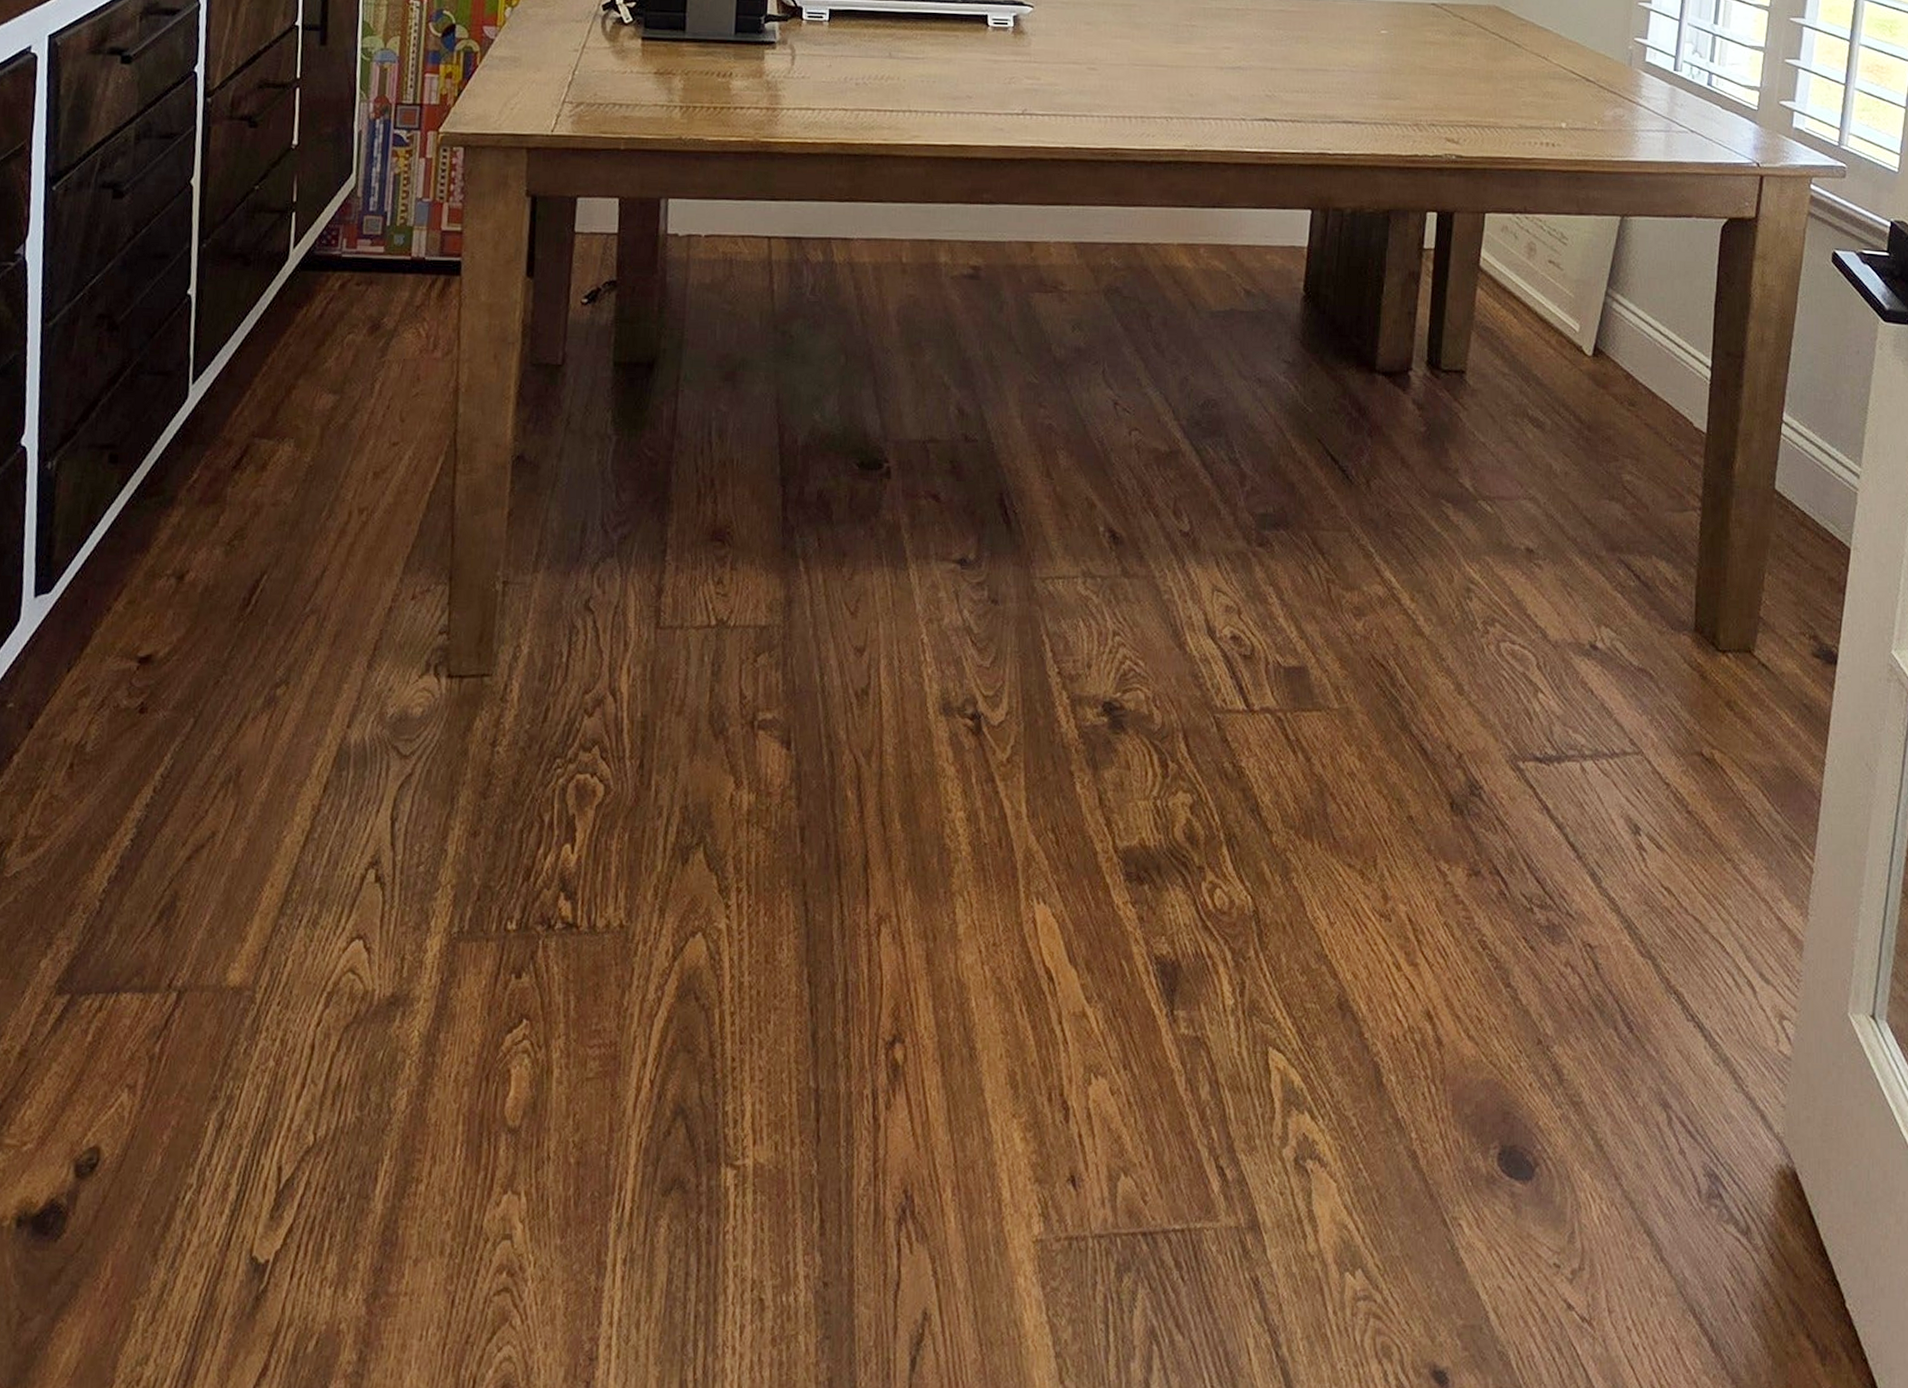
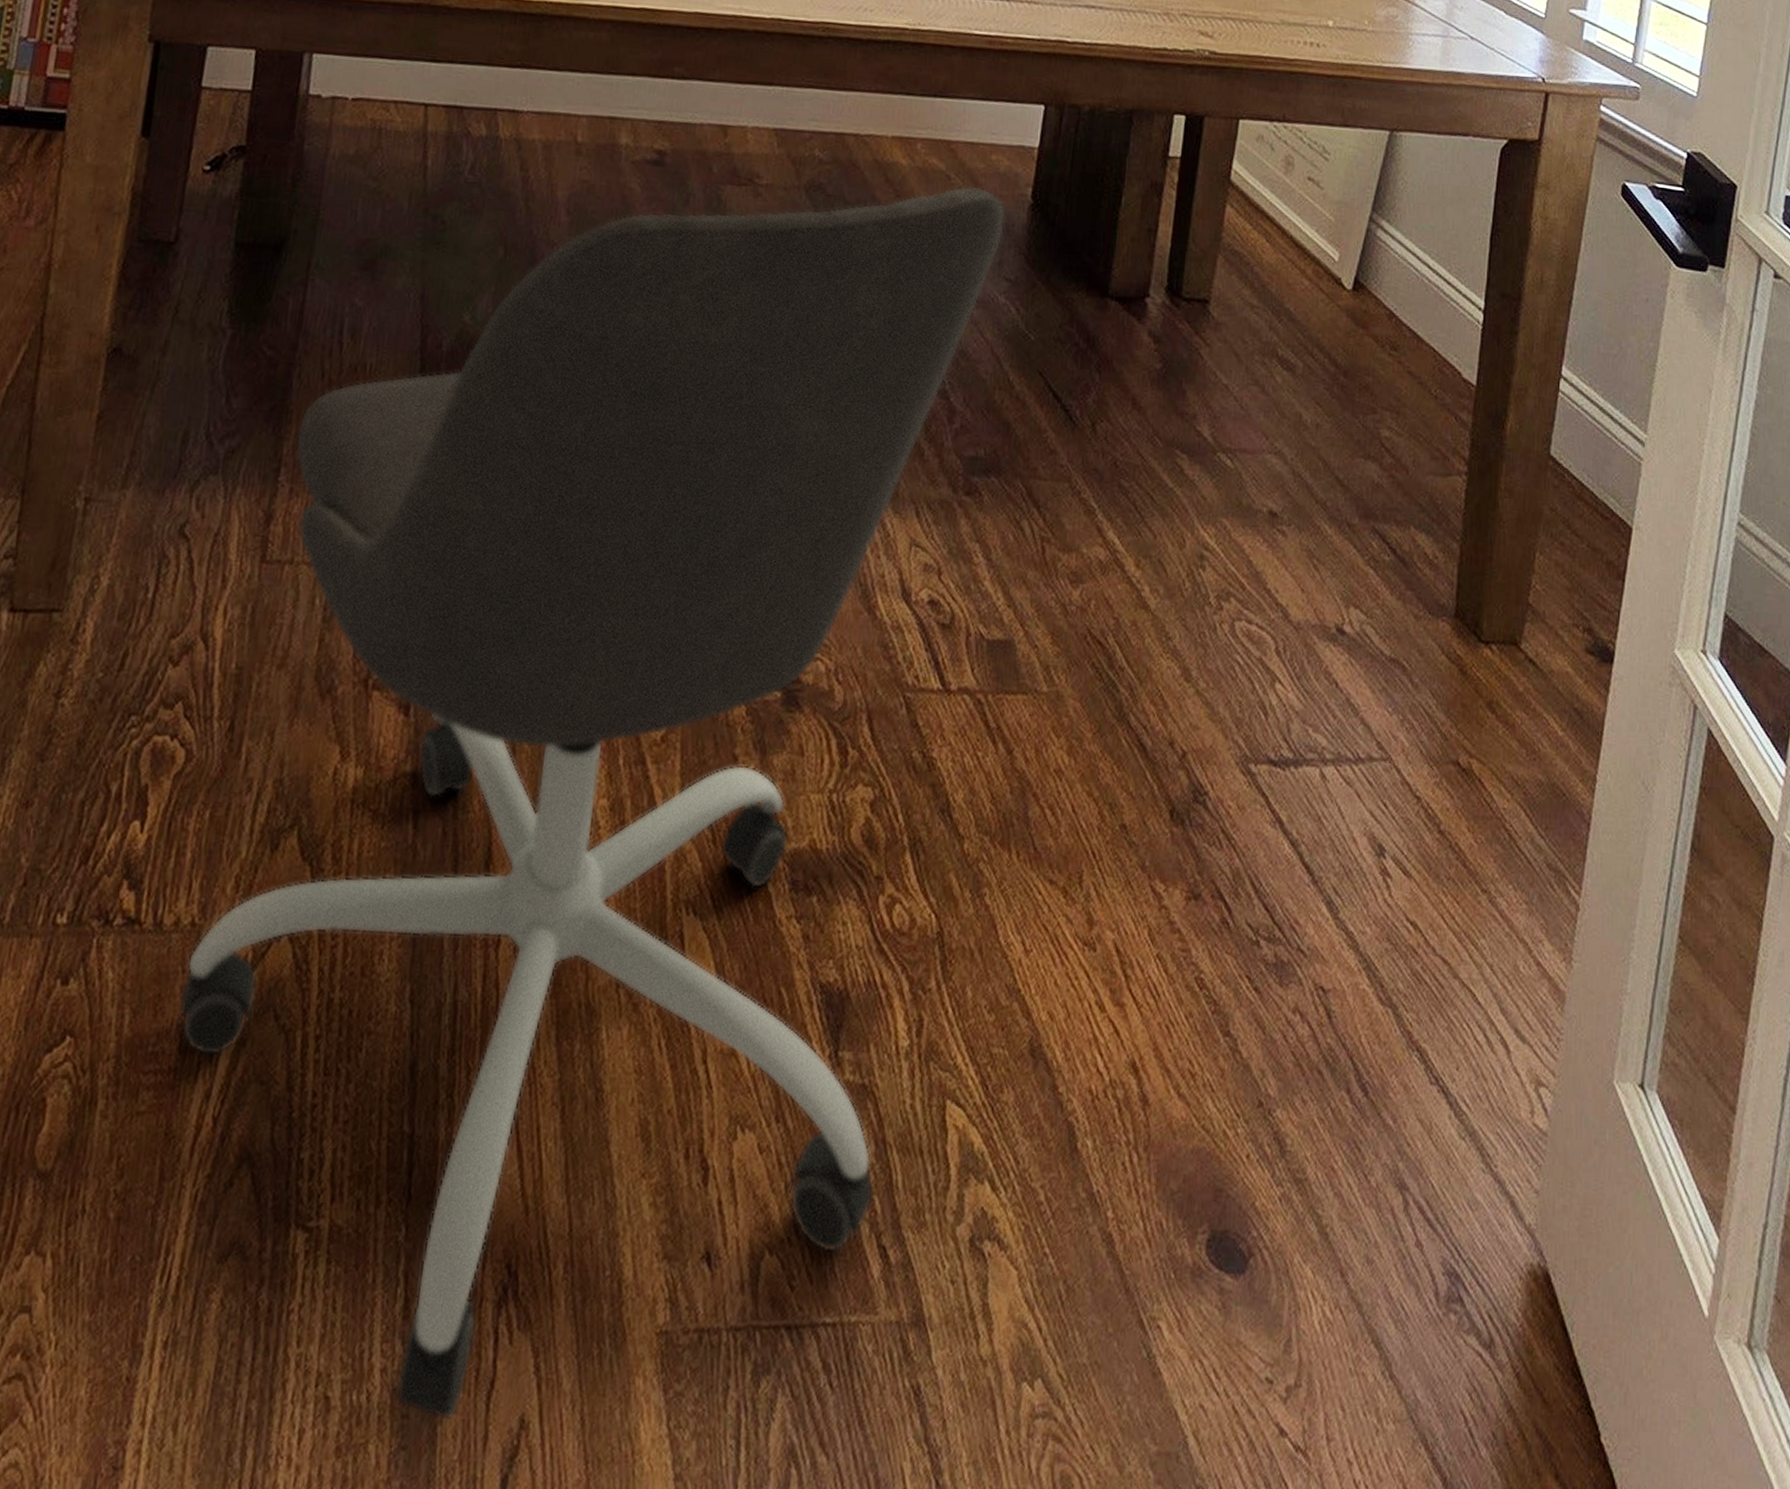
office chair: none [613,283,1282,1315] -> present [176,185,1007,1421]

